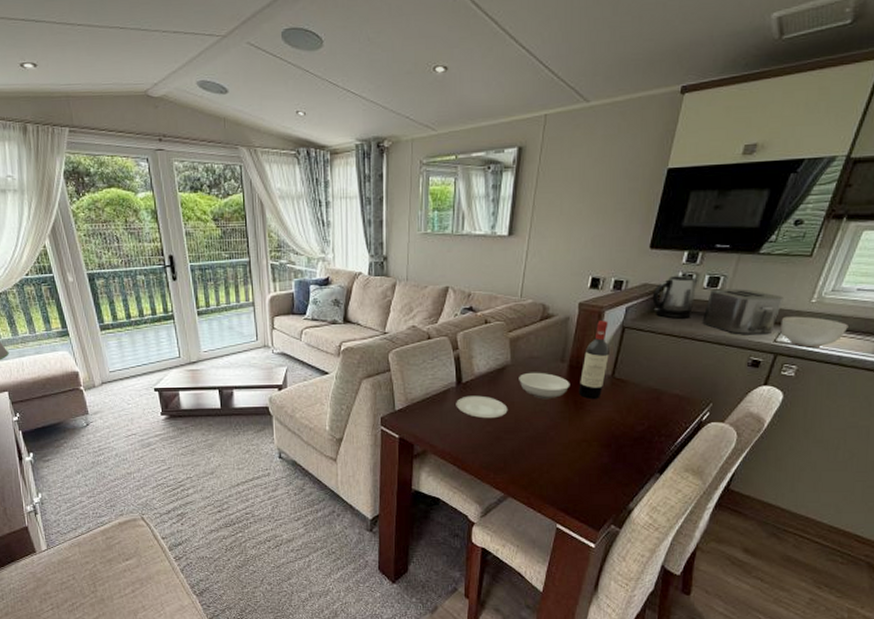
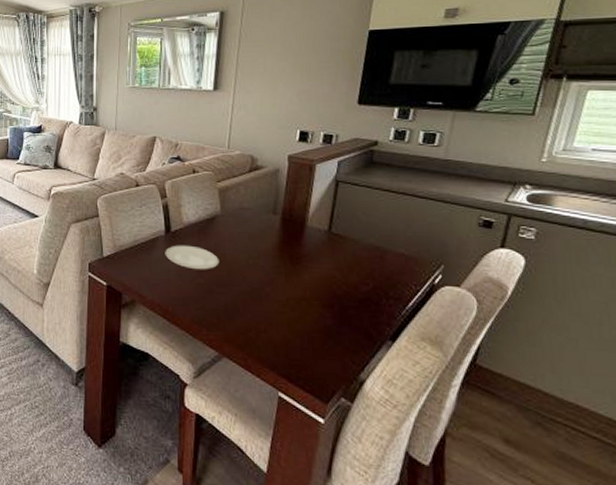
bowl: present [519,372,570,400] -> none [229,223,285,253]
wine bottle: present [578,321,609,399] -> none [293,174,324,254]
kettle: present [652,275,698,319] -> none [365,130,413,175]
toaster: present [702,288,783,335] -> none [422,145,509,194]
bowl: present [780,316,848,348] -> none [510,175,589,209]

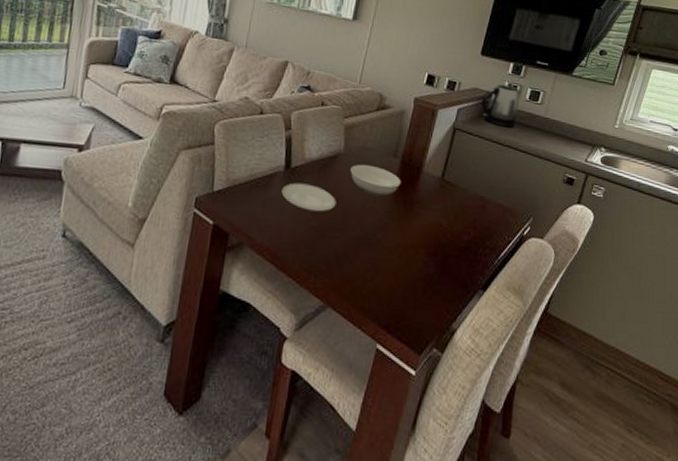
bowl: none [229,223,285,253] -> present [350,164,401,196]
kettle: none [365,130,413,175] -> present [481,84,522,128]

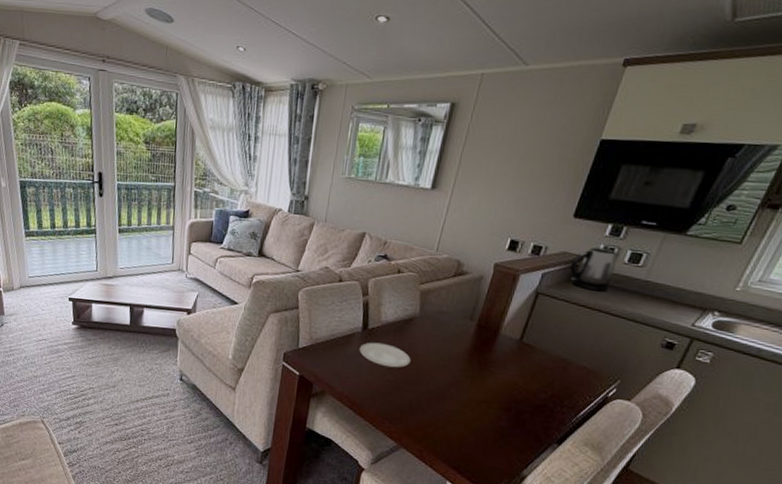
bowl: present [350,164,401,196] -> none [425,326,477,356]

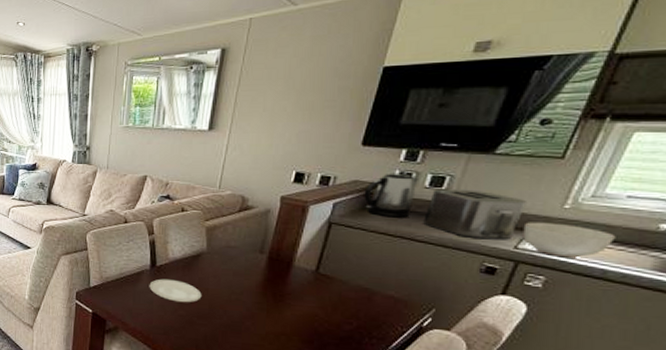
toaster: none [619,265,707,318] -> present [423,189,526,240]
bowl: none [699,301,773,337] -> present [522,222,616,258]

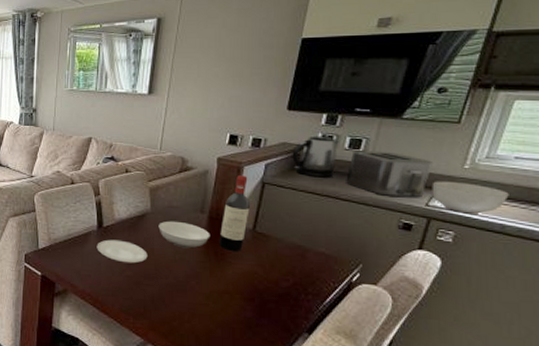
bowl: none [214,261,269,289] -> present [158,221,210,249]
wine bottle: none [278,215,314,293] -> present [219,175,250,251]

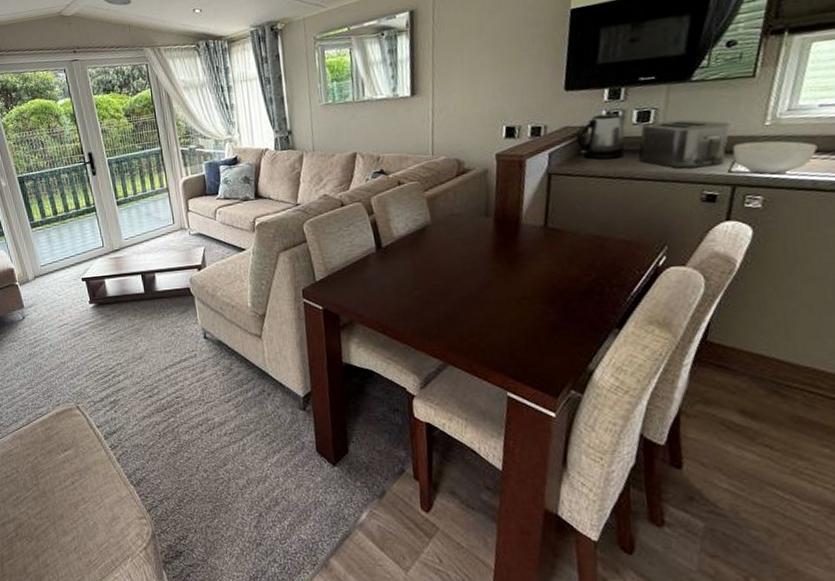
plate: present [96,239,148,264] -> none [378,259,435,283]
bowl: present [158,221,210,249] -> none [442,229,500,258]
wine bottle: present [219,175,250,251] -> none [509,169,539,253]

